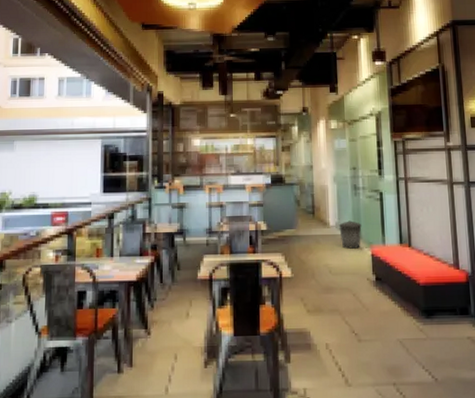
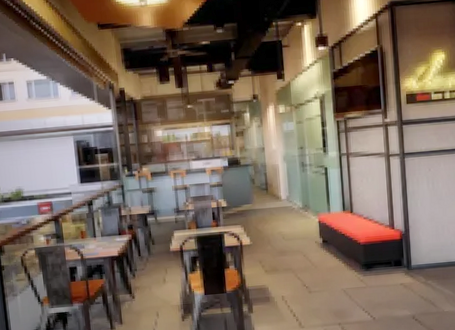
trash can: present [339,220,362,249] -> none [290,194,310,218]

